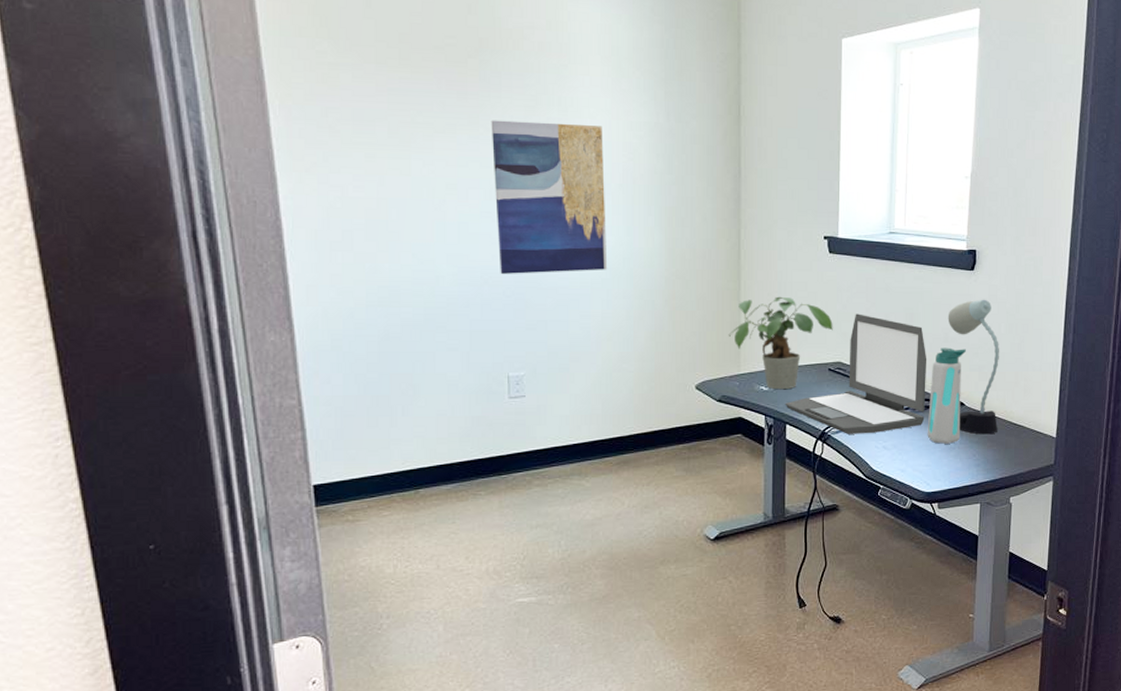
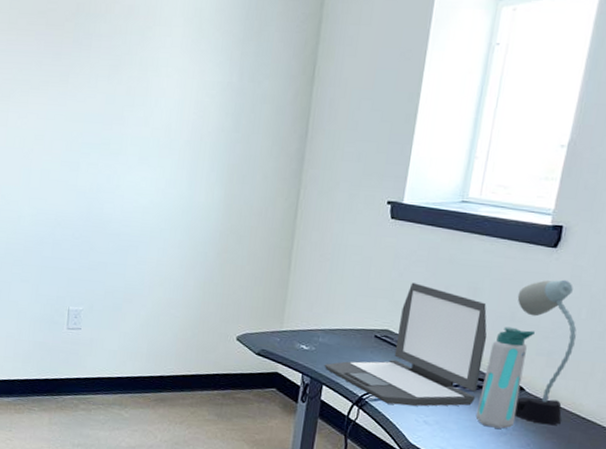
wall art: present [491,120,608,274] -> none [72,78,177,221]
potted plant: present [728,296,833,390] -> none [275,258,386,351]

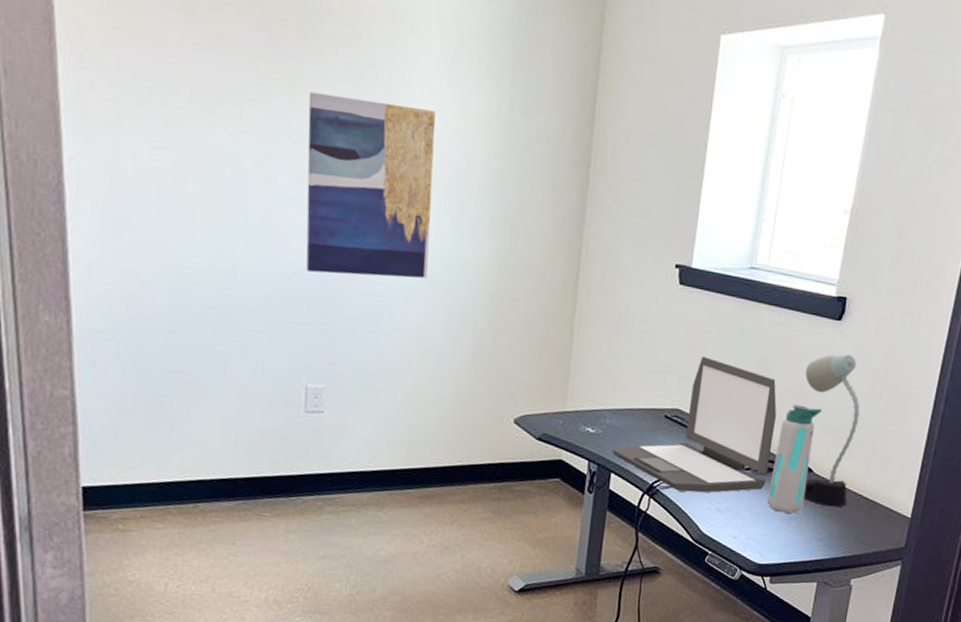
wall art: none [72,78,177,221] -> present [306,91,436,279]

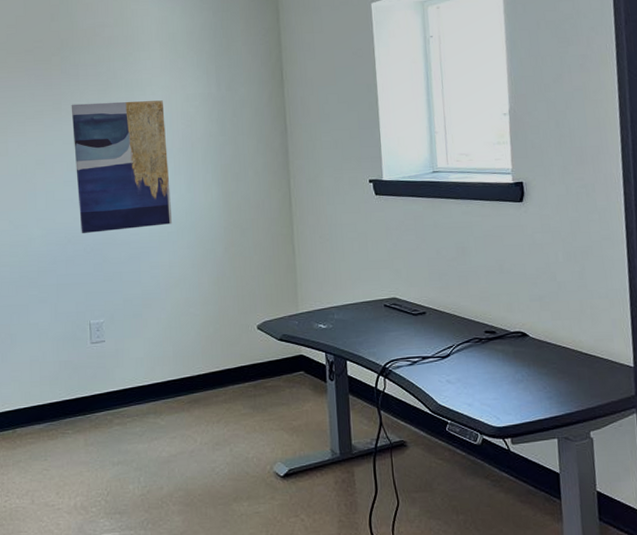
laptop: present [612,356,777,493] -> none [344,250,488,369]
water bottle: present [767,404,822,513] -> none [489,279,527,377]
desk lamp: present [803,354,860,507] -> none [500,229,567,366]

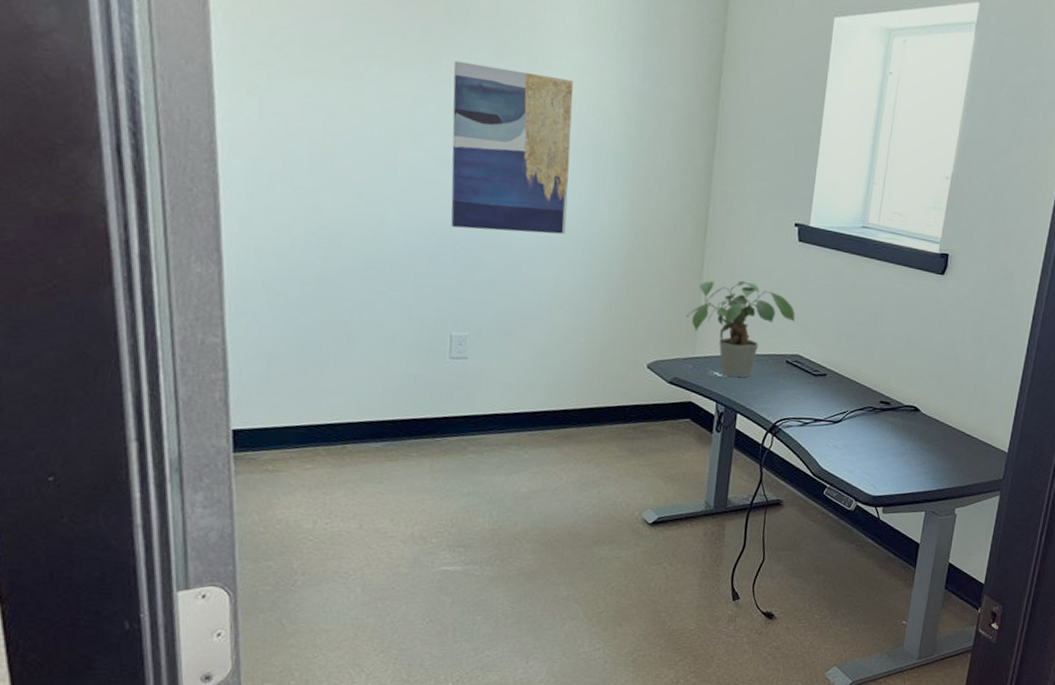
potted plant: none [285,238,385,327] -> present [686,280,795,378]

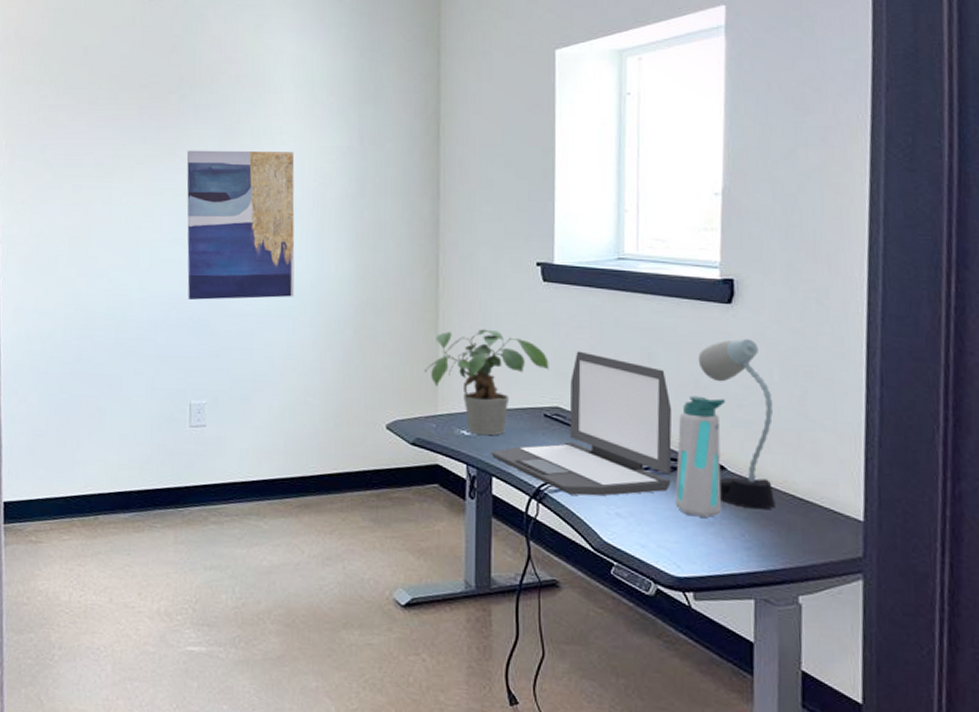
laptop: none [738,307,888,432] -> present [490,351,672,496]
water bottle: none [879,350,928,449] -> present [675,396,725,517]
desk lamp: none [911,305,962,443] -> present [698,338,775,510]

